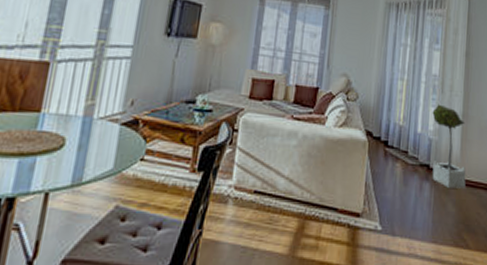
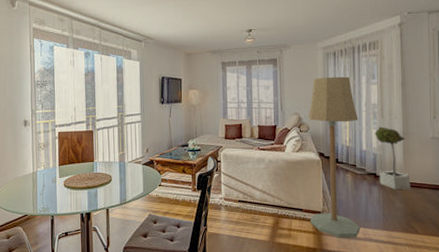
floor lamp: none [345,32,417,251] -> present [308,76,360,237]

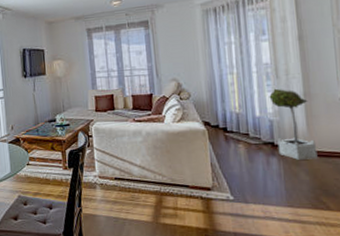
floor lamp: present [308,76,360,237] -> none [188,34,259,216]

